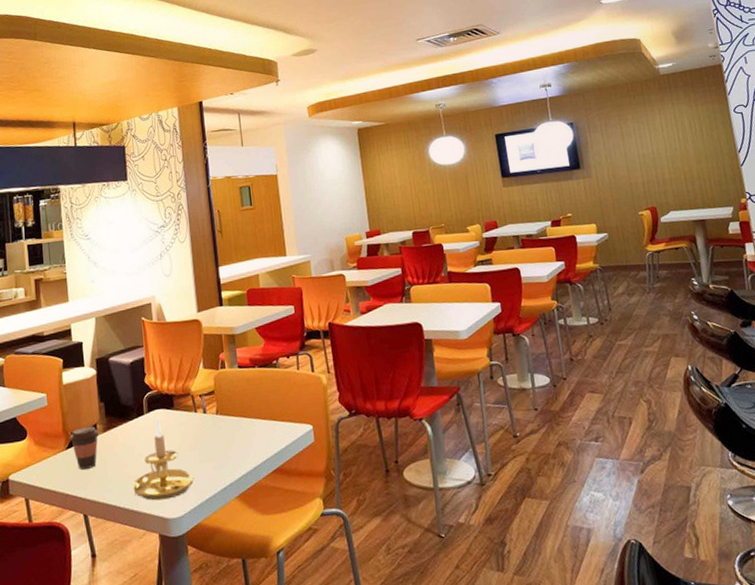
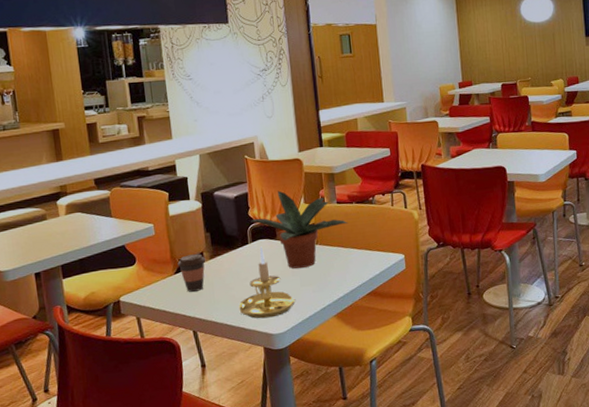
potted plant: none [146,355,250,443] -> present [250,190,348,269]

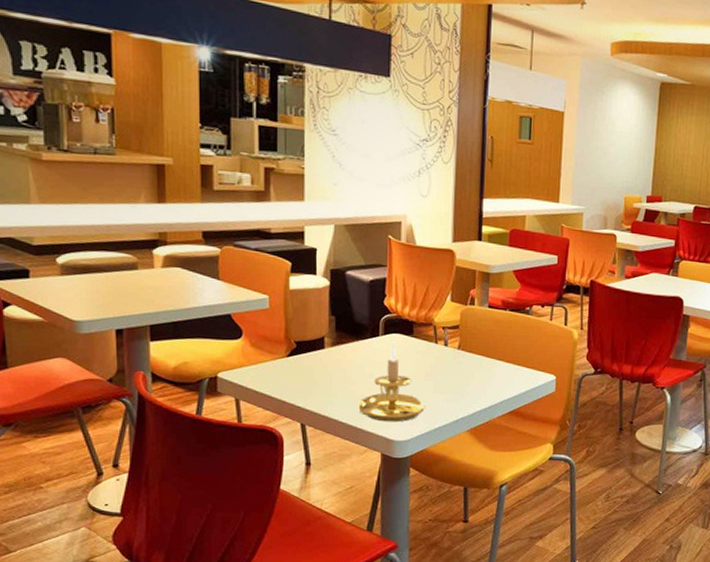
coffee cup: present [177,254,206,292] -> none [292,337,327,380]
potted plant: present [250,190,348,269] -> none [384,282,498,373]

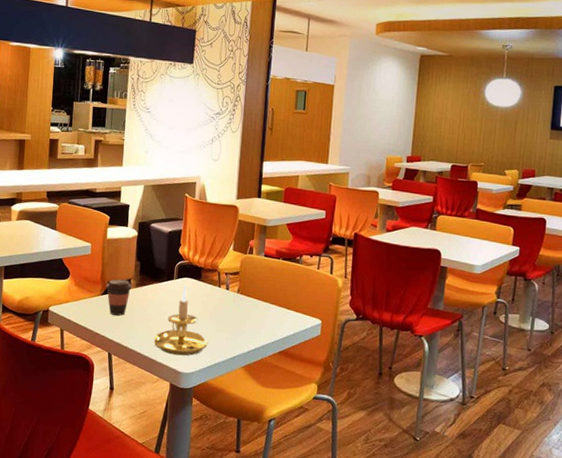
coffee cup: none [292,337,327,380] -> present [106,279,132,316]

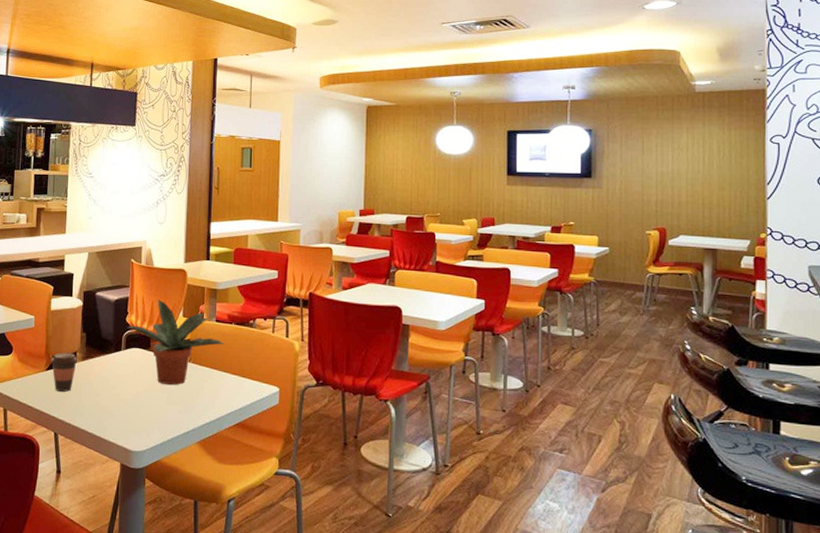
candle holder: present [153,284,209,356] -> none [102,355,160,433]
potted plant: none [179,233,272,314] -> present [126,299,225,386]

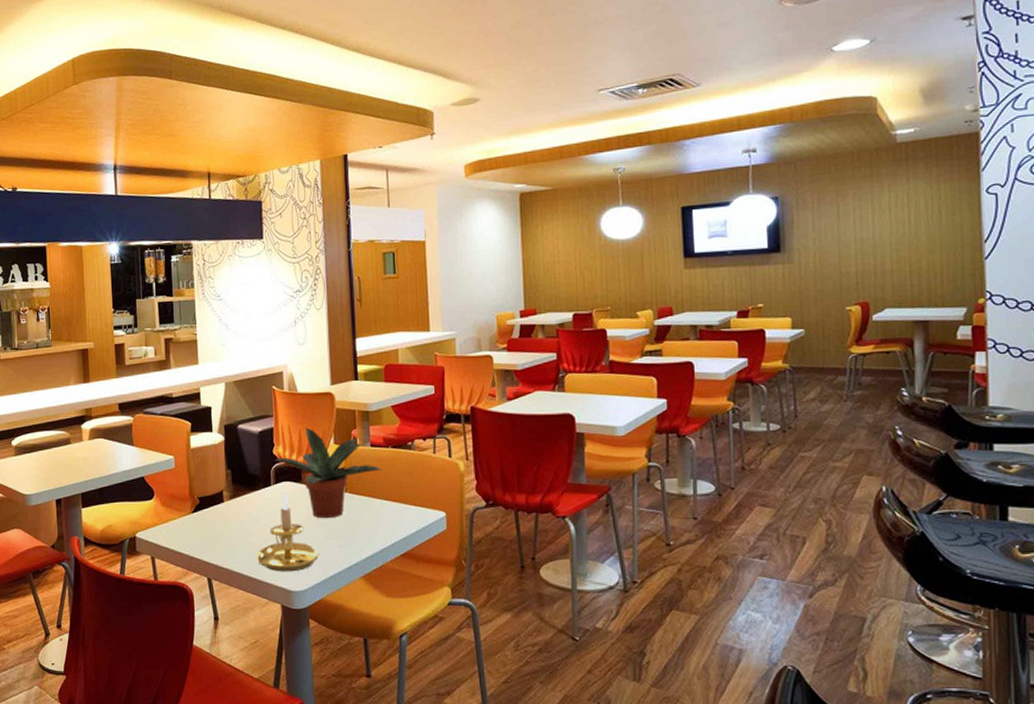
coffee cup: present [50,353,78,392] -> none [196,493,226,534]
candle holder: none [102,355,160,433] -> present [257,490,319,572]

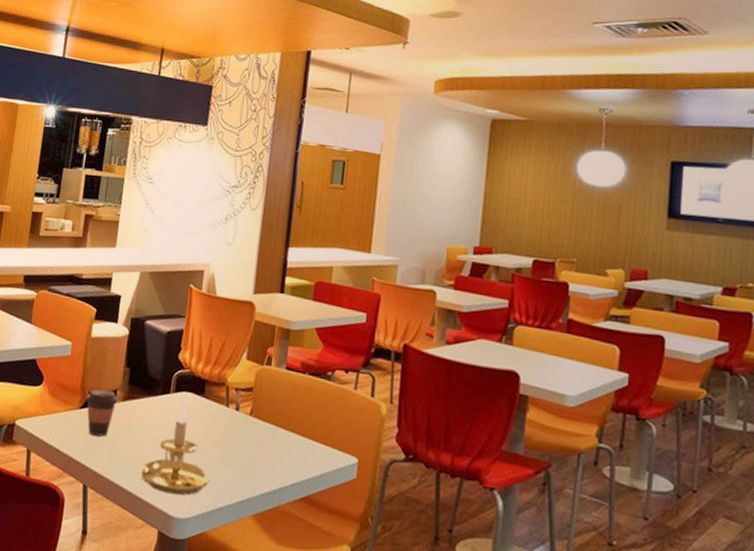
coffee cup: none [196,493,226,534] -> present [86,389,118,437]
potted plant: present [274,427,382,519] -> none [178,336,295,442]

